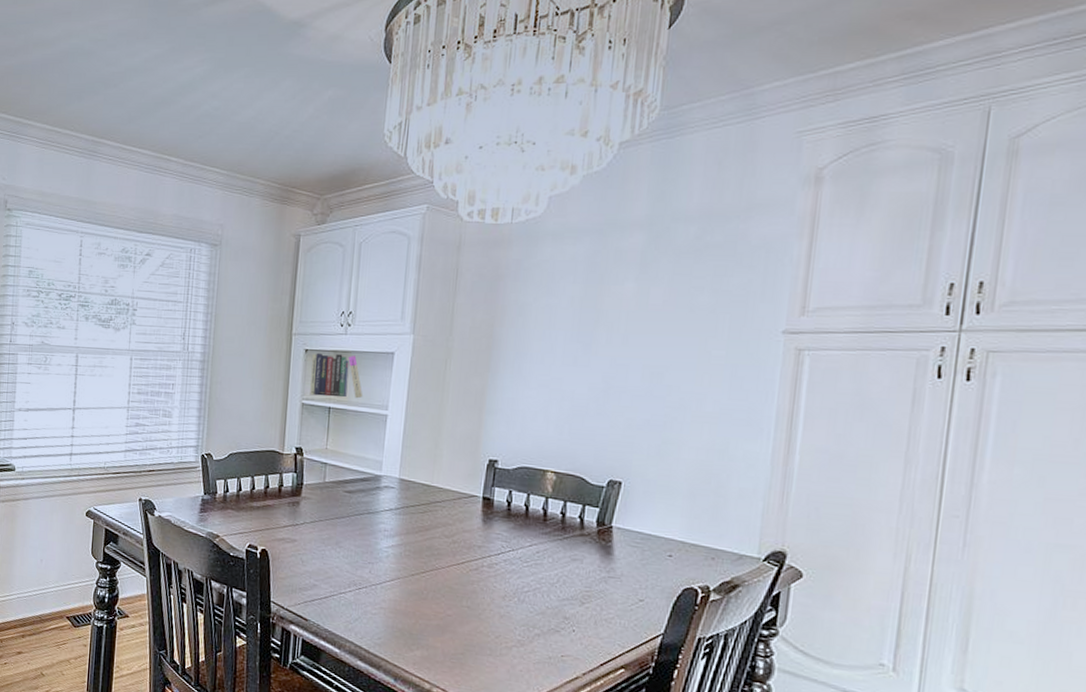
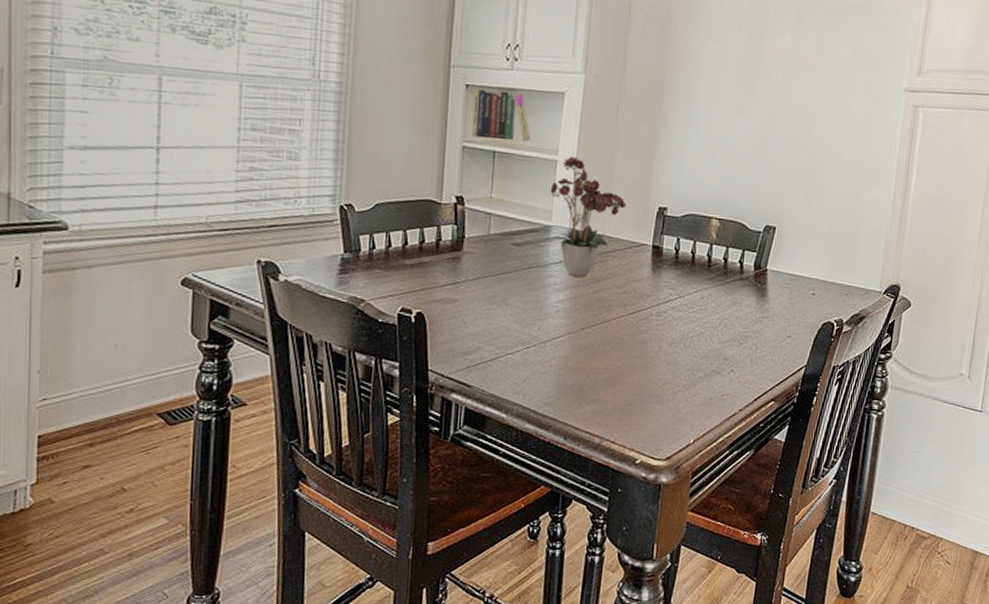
flower arrangement: none [380,412,455,525] -> present [550,157,626,277]

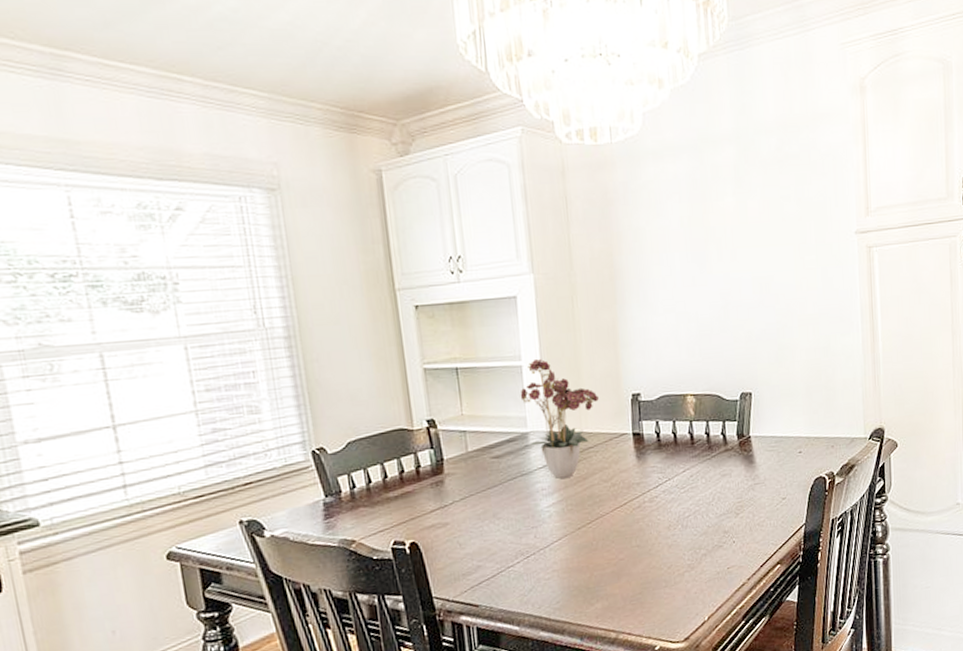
books: present [472,89,532,142] -> none [424,304,492,358]

